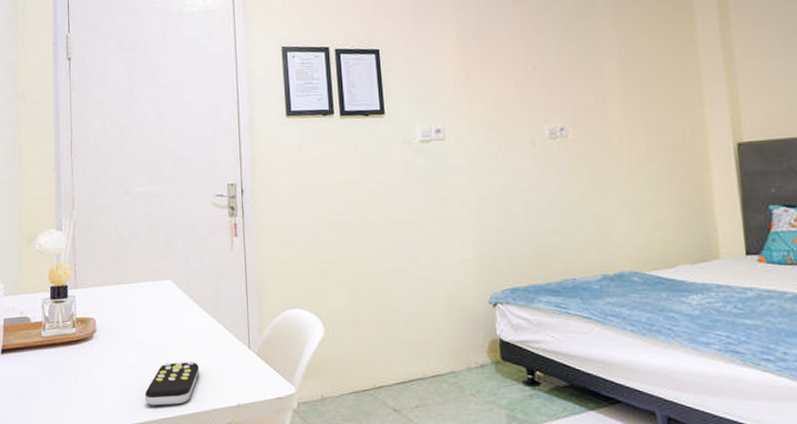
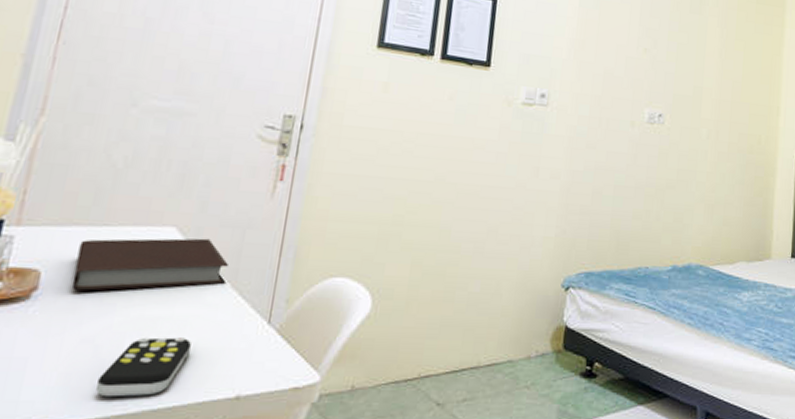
notebook: none [114,286,213,331] -> present [71,238,228,291]

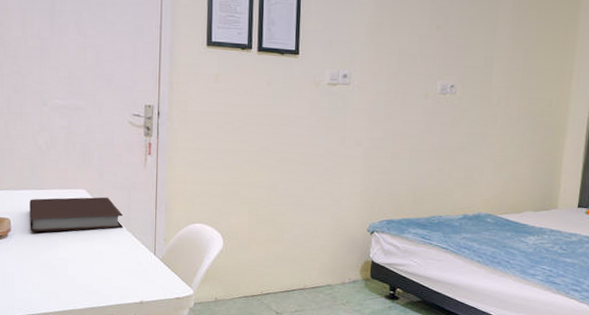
remote control: present [95,337,191,398] -> none [55,262,107,299]

